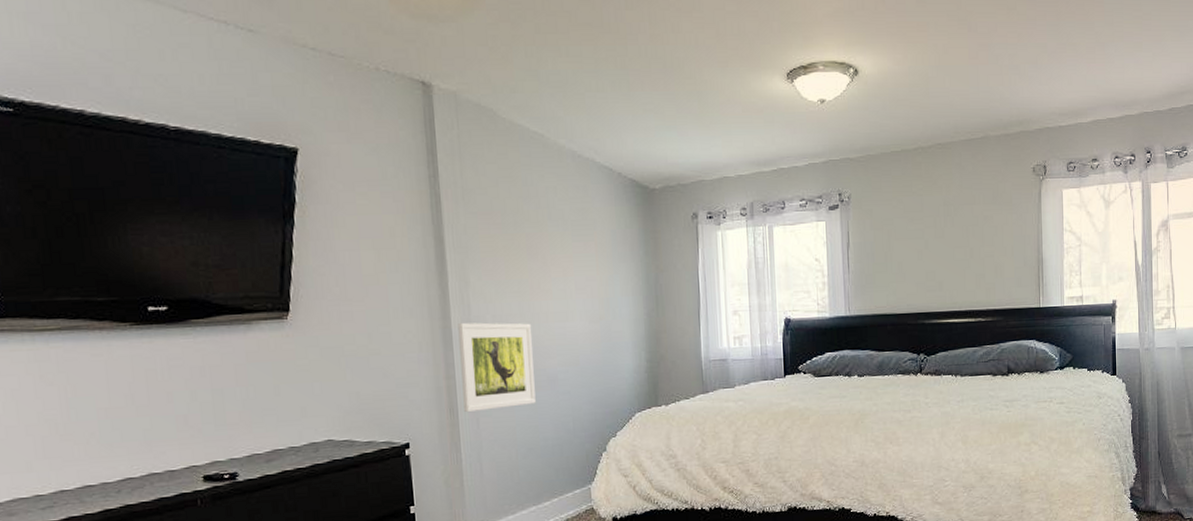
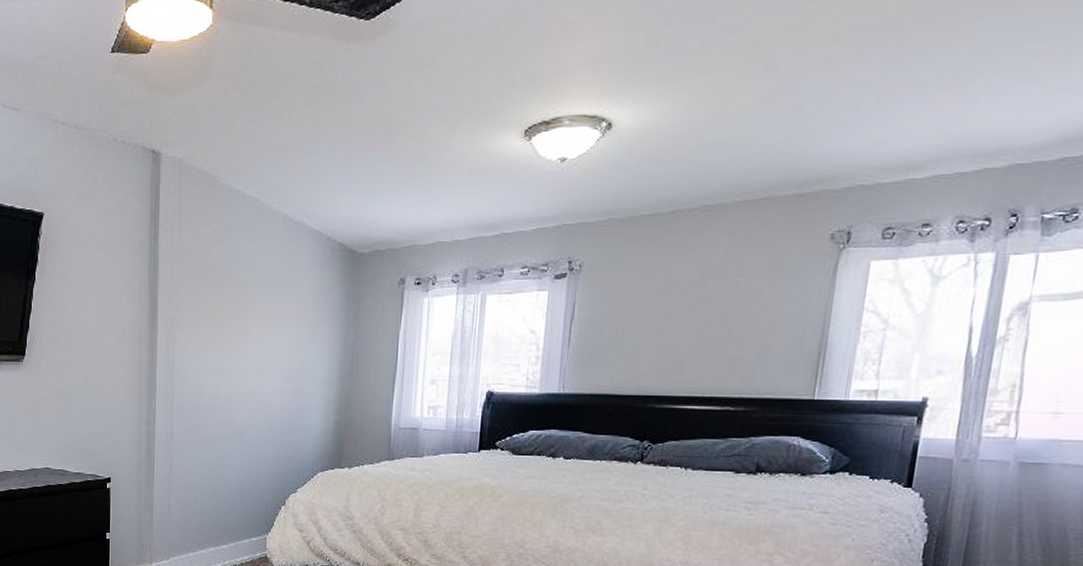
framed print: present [458,322,536,413] -> none [160,375,228,456]

